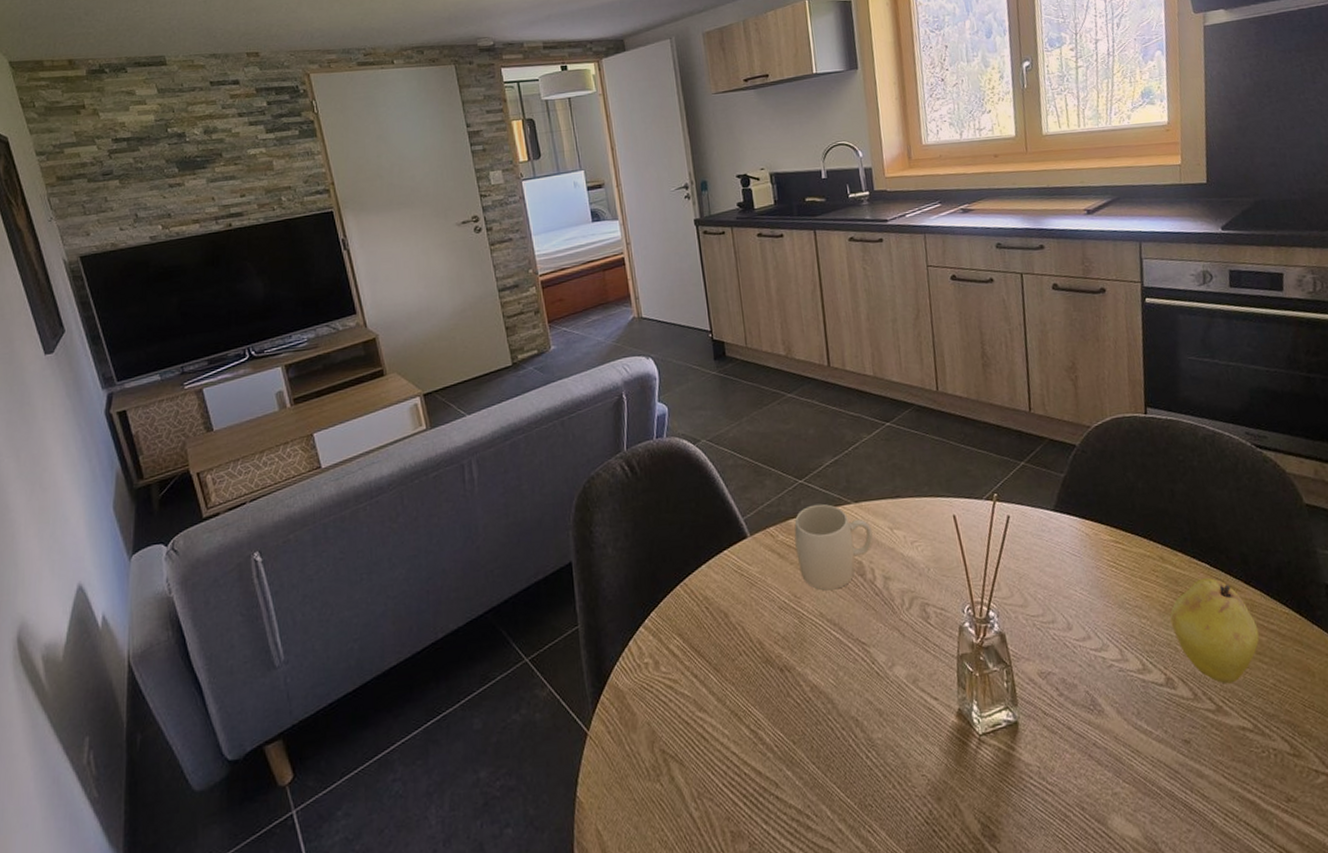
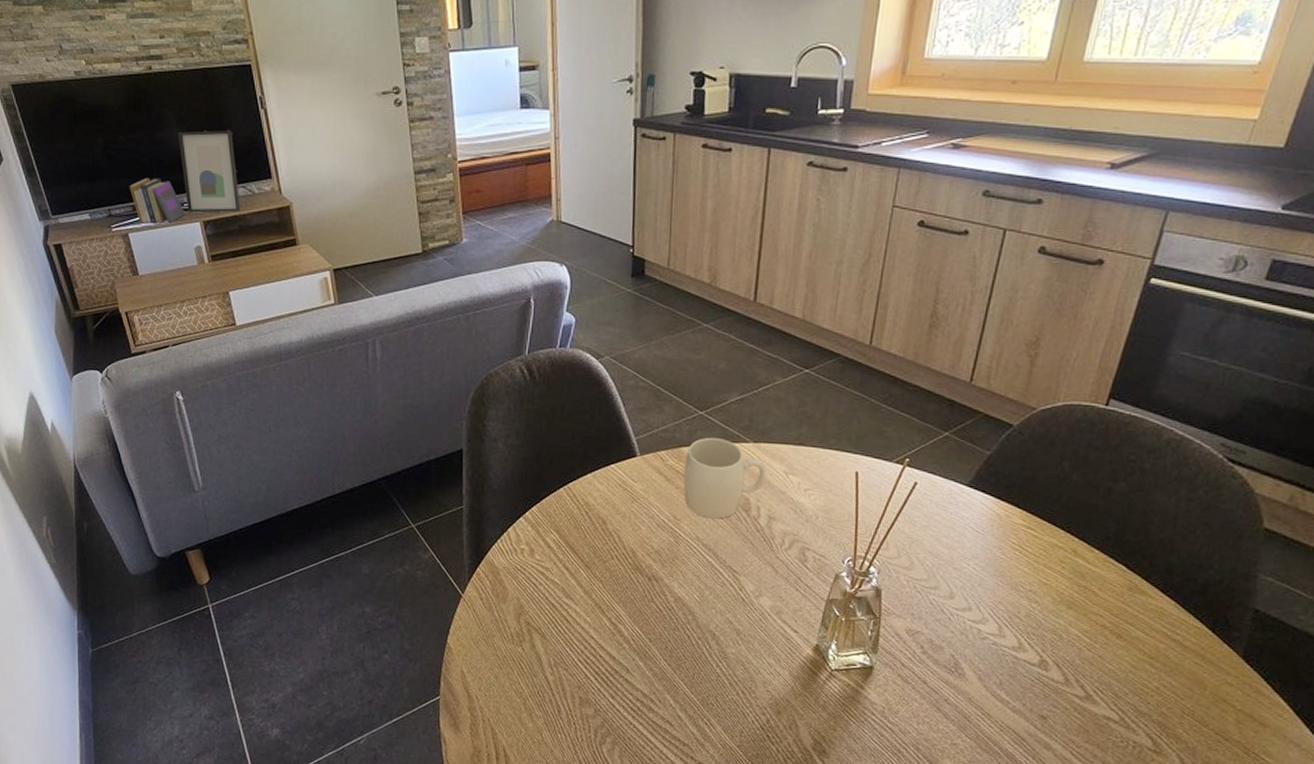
books: none [205,328,266,376] -> present [129,177,186,224]
picture frame: none [259,273,325,359] -> present [179,129,241,213]
fruit: present [1170,577,1260,684] -> none [1063,578,1160,678]

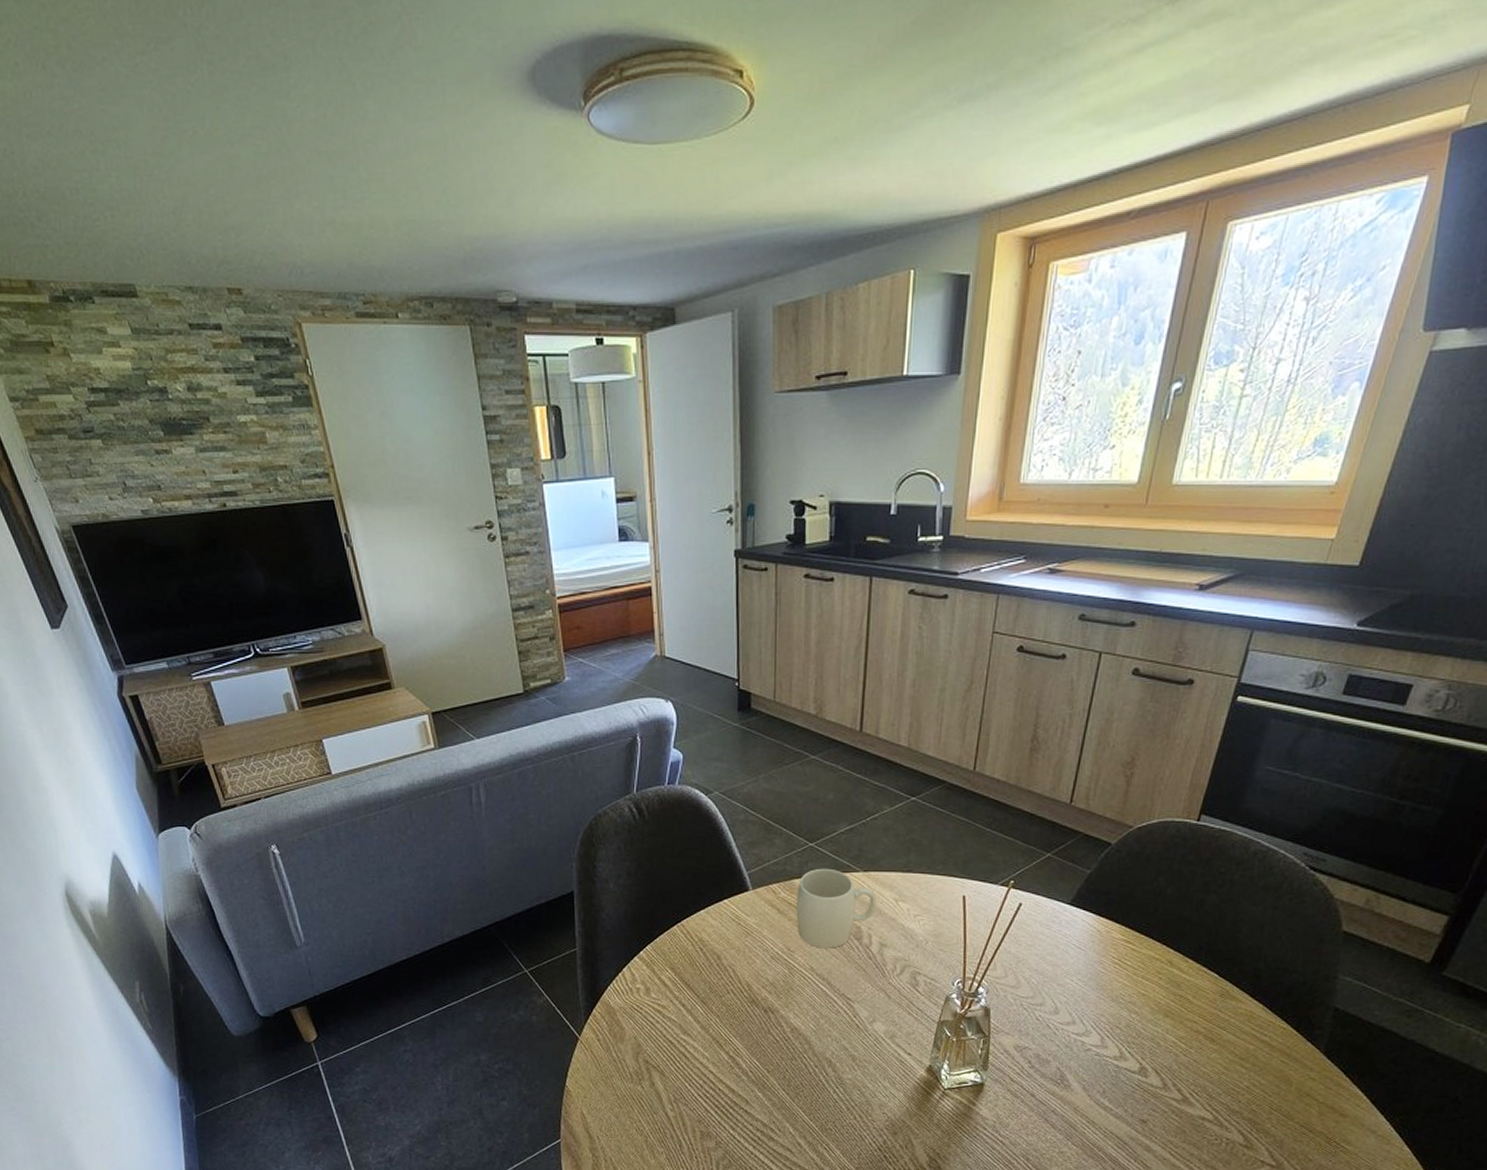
books: present [129,177,186,224] -> none [208,622,271,671]
picture frame: present [179,129,241,213] -> none [259,569,331,658]

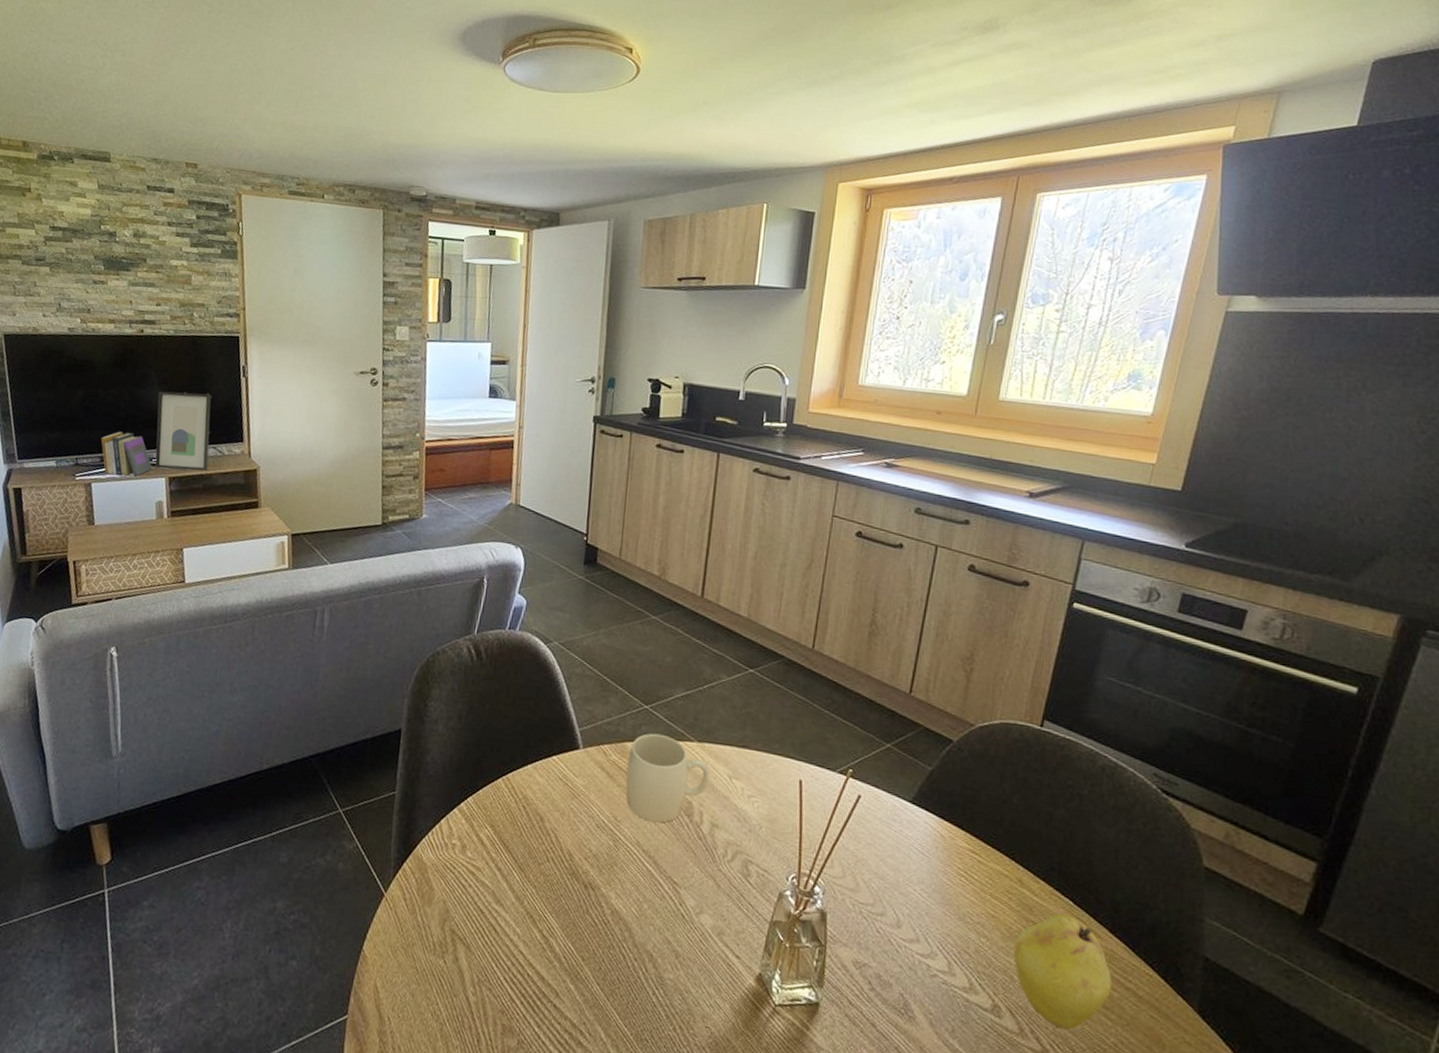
books: none [208,622,271,671] -> present [100,431,153,477]
picture frame: none [259,569,331,658] -> present [155,391,213,471]
fruit: none [1160,985,1250,1080] -> present [1013,913,1113,1030]

